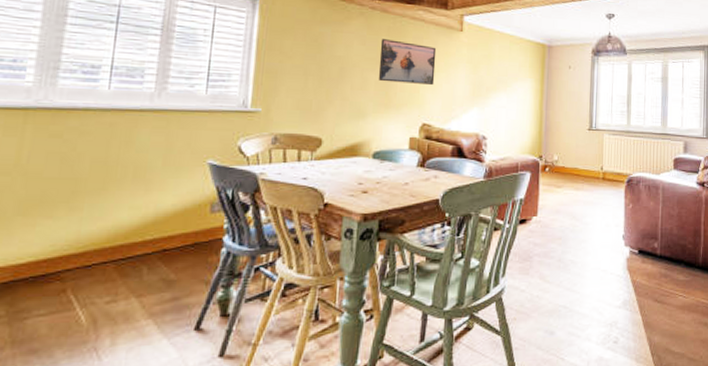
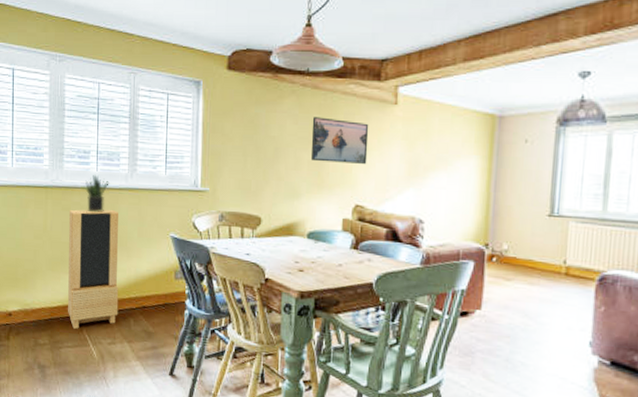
storage cabinet: none [44,134,136,290] -> present [68,209,119,329]
potted plant: none [89,93,126,138] -> present [85,174,109,212]

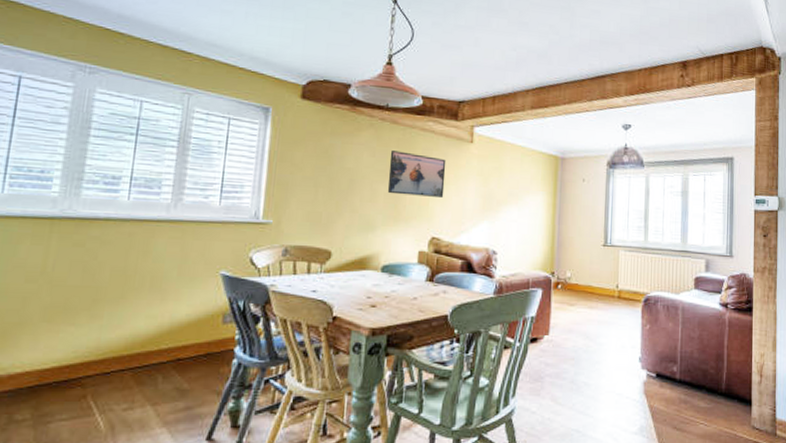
storage cabinet: present [68,209,119,329] -> none [66,244,153,395]
potted plant: present [85,174,109,212] -> none [109,203,145,248]

